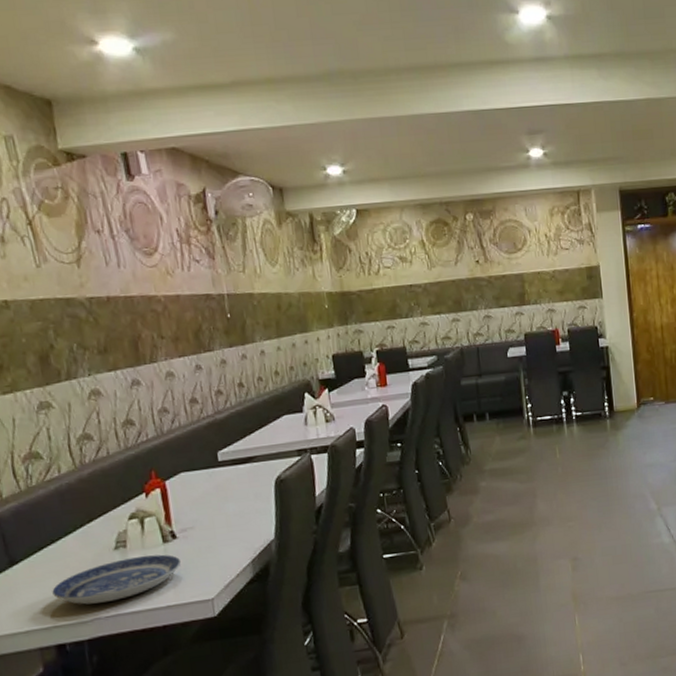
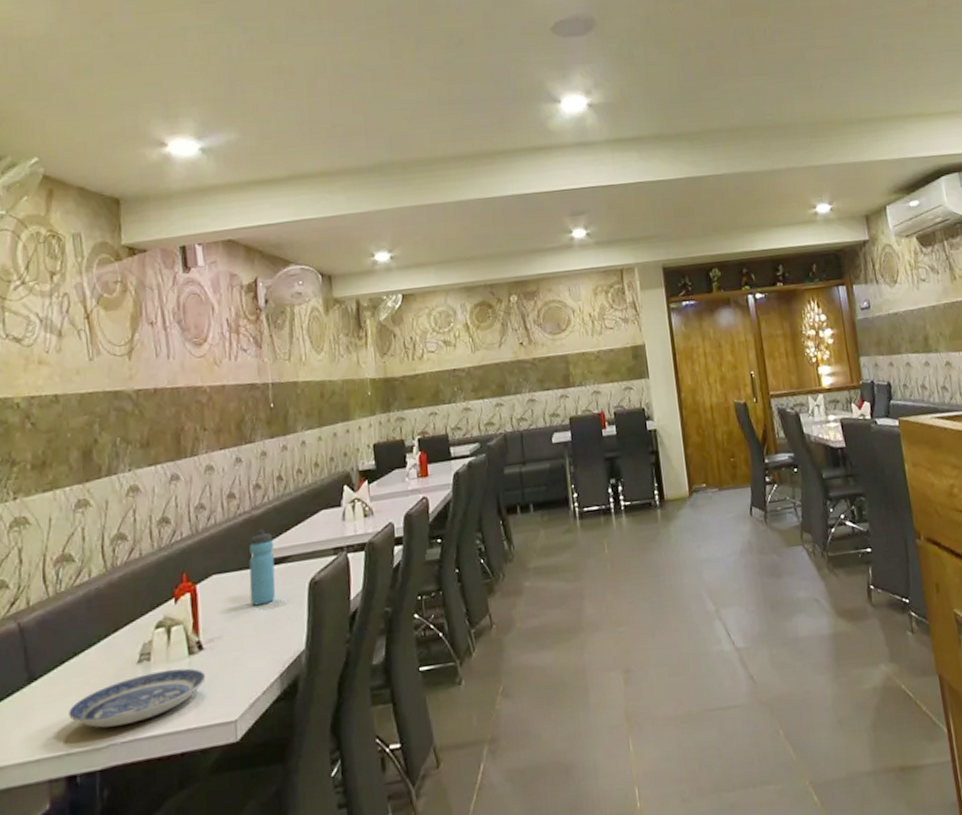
water bottle: none [215,431,243,501] -> present [249,528,276,606]

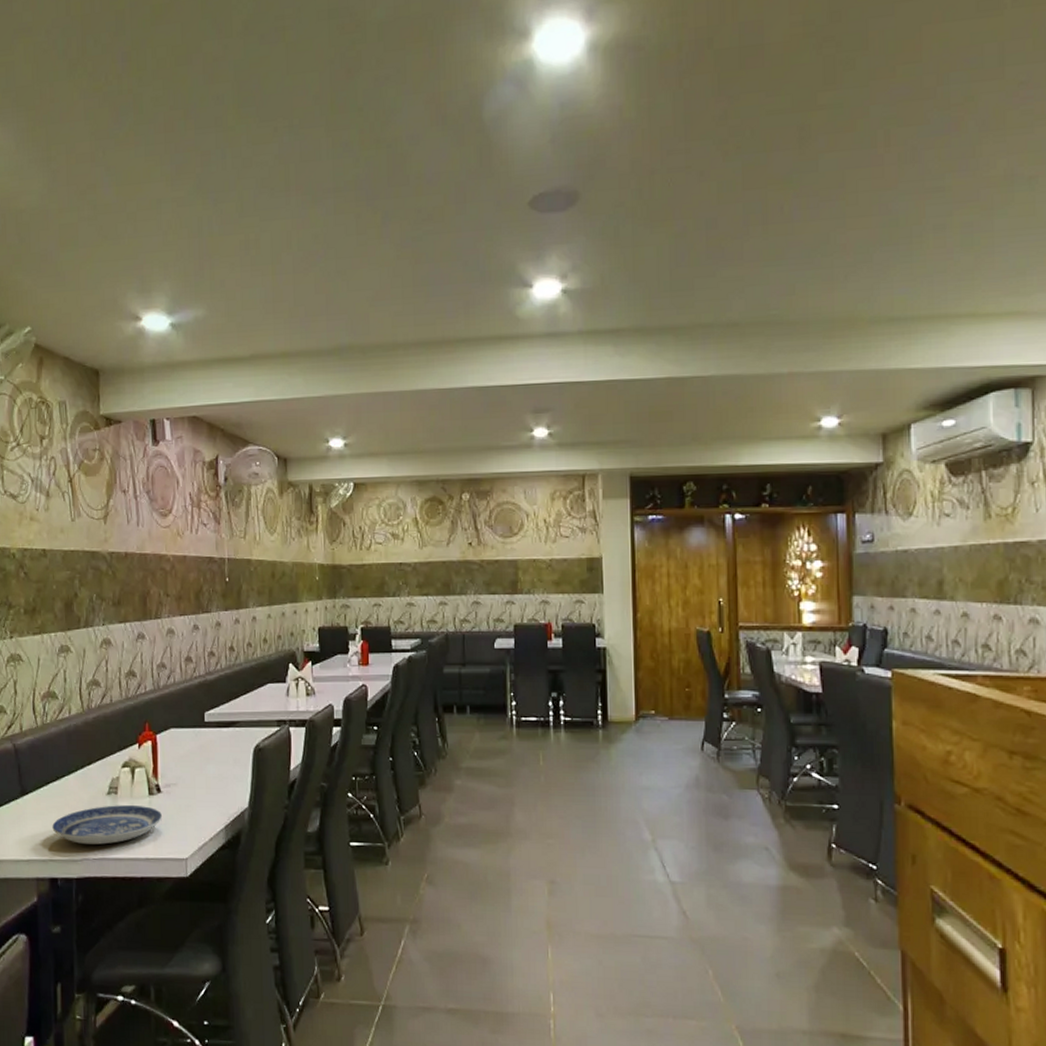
water bottle: present [249,528,276,606] -> none [202,693,225,762]

